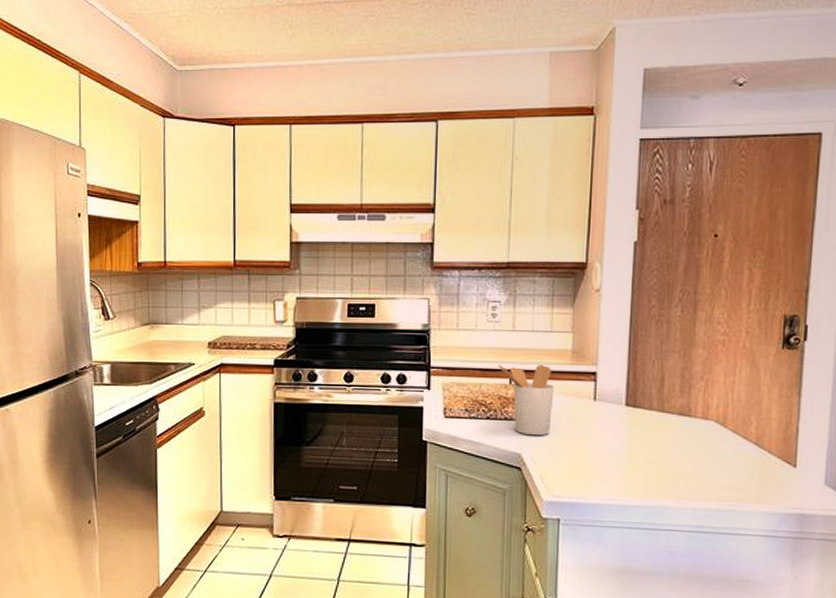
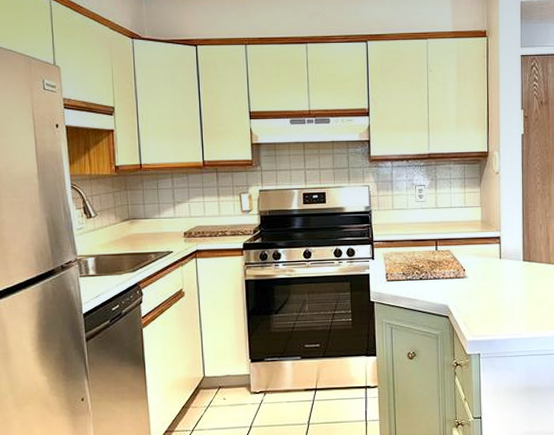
utensil holder: present [498,364,555,436] -> none [426,234,470,290]

